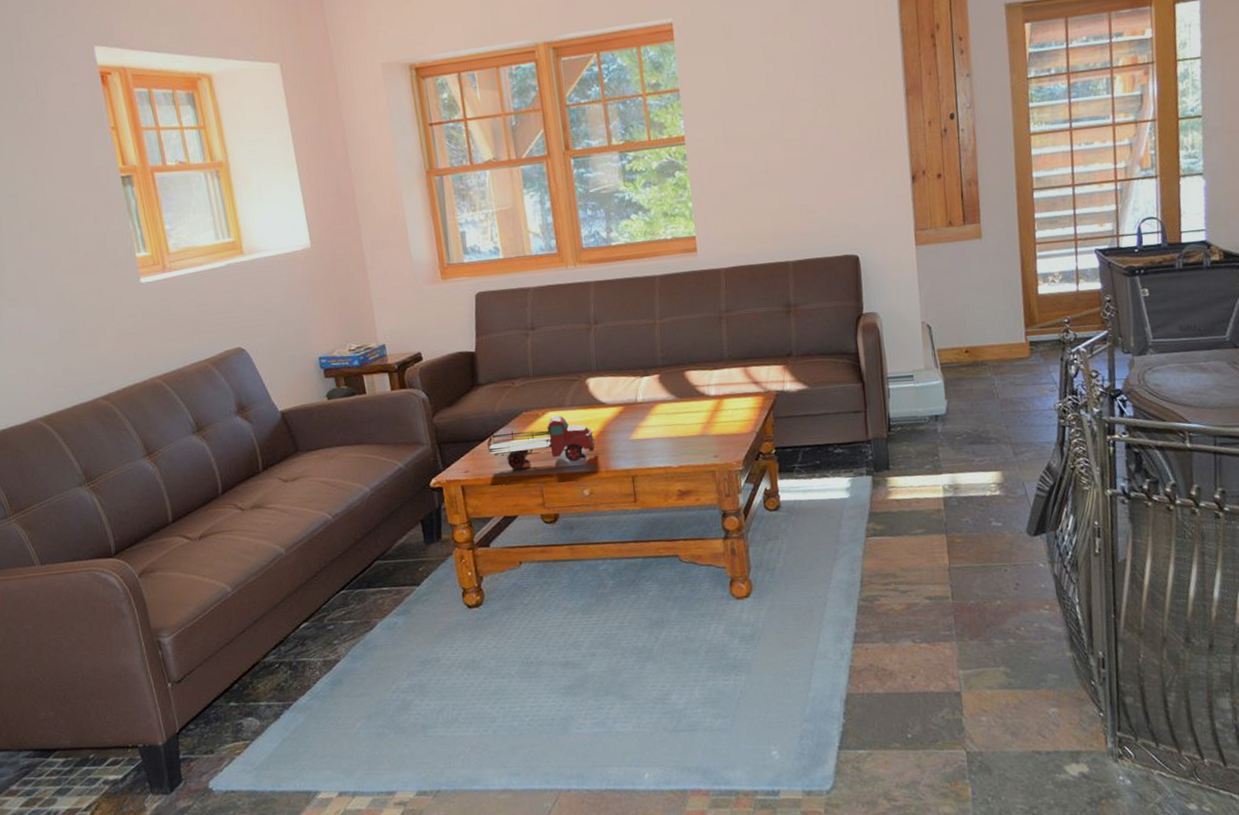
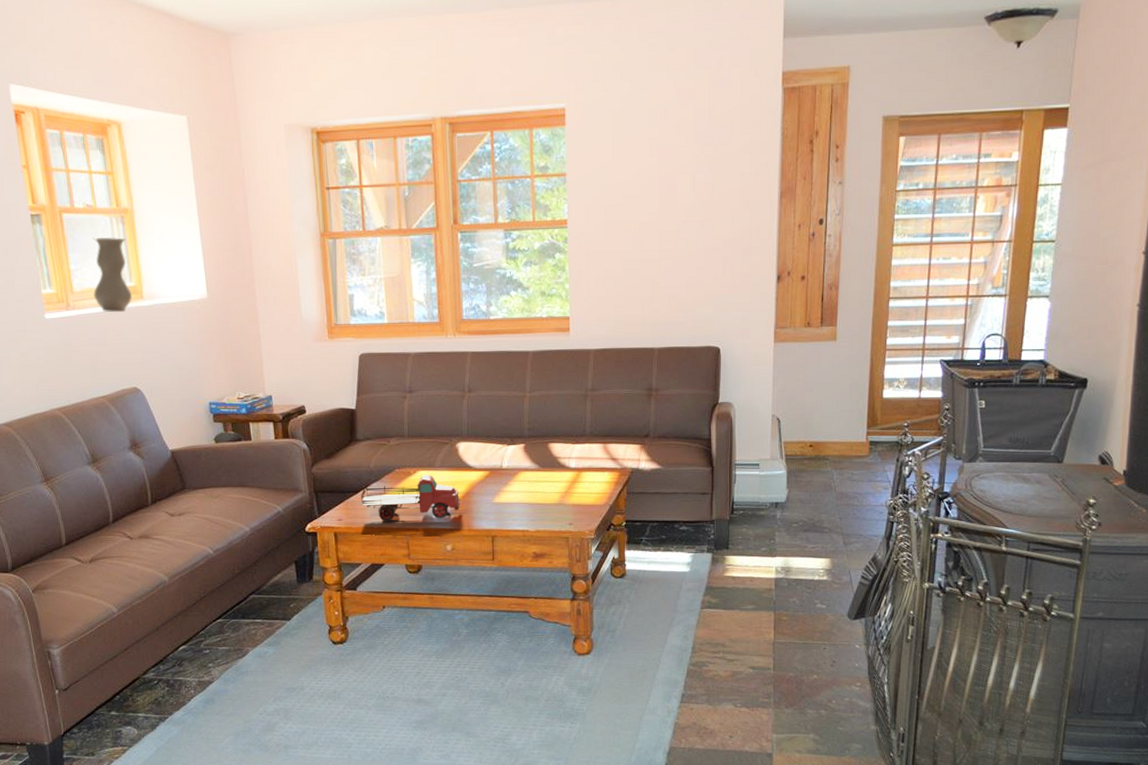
vase: none [187,192,232,271] -> present [93,236,133,313]

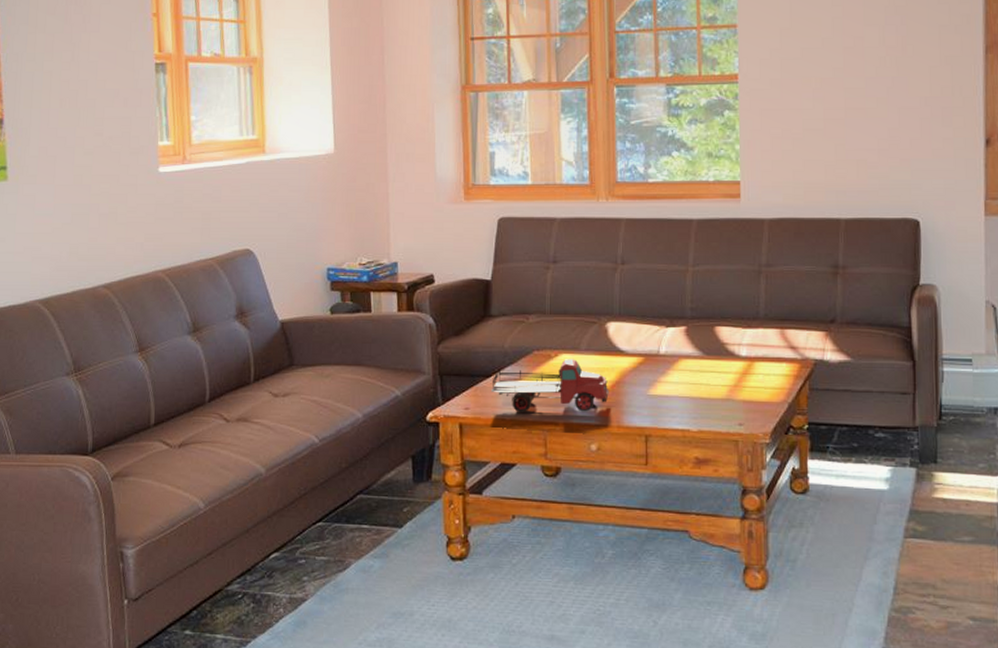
vase: present [93,236,133,313] -> none [213,87,254,167]

